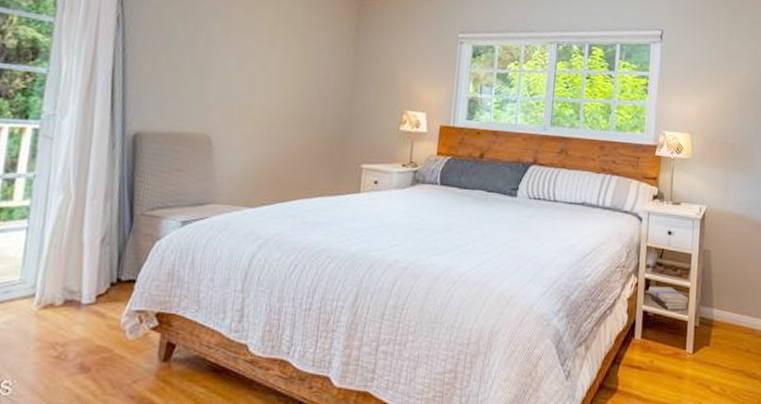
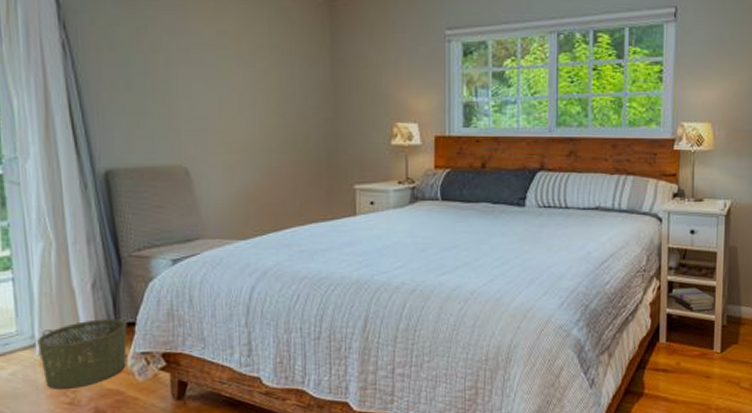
basket: none [37,274,128,342] -> present [37,318,127,389]

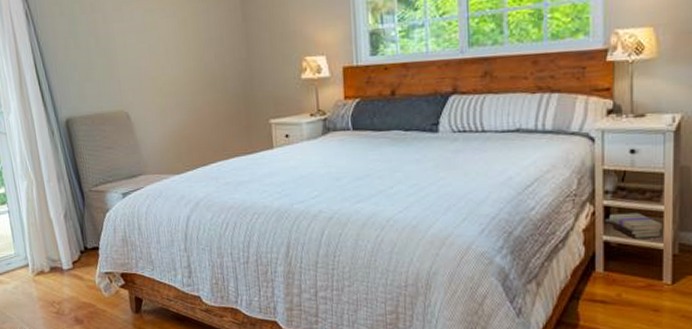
basket: present [37,318,127,389] -> none [30,244,95,301]

